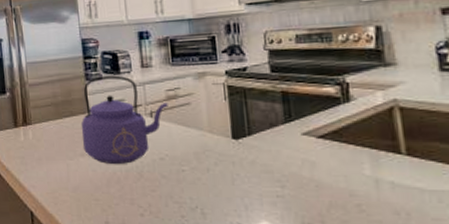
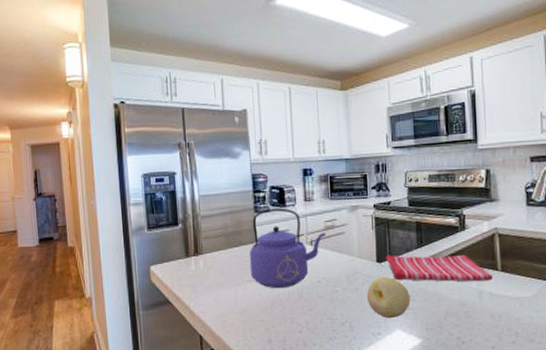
fruit: none [222,157,279,207] -> present [367,277,411,319]
dish towel: none [243,130,395,168] -> present [385,254,493,282]

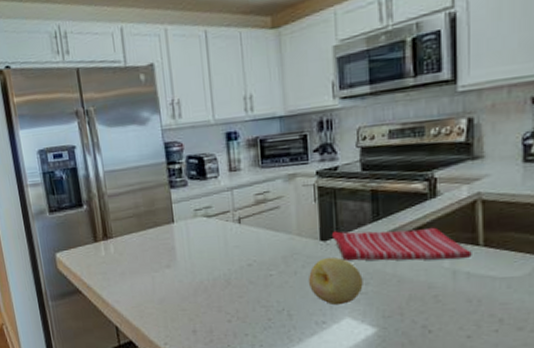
kettle: present [249,208,326,288] -> none [165,181,257,274]

